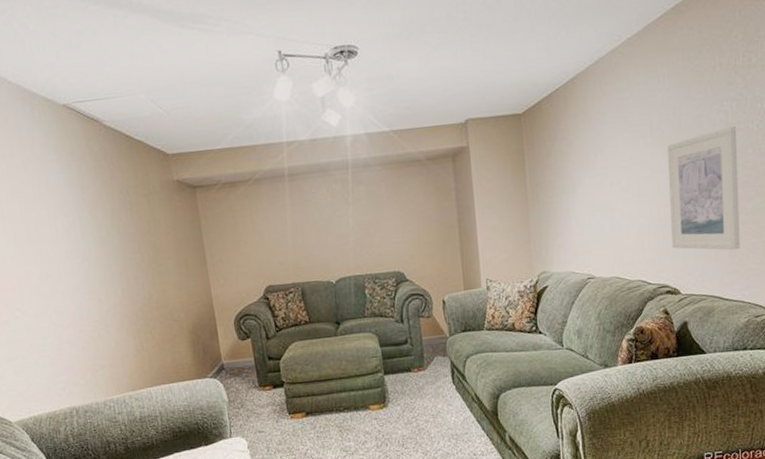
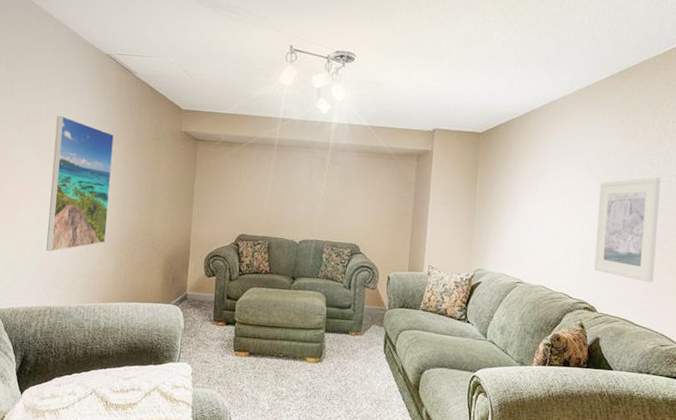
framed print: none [24,189,118,347] -> present [46,115,114,252]

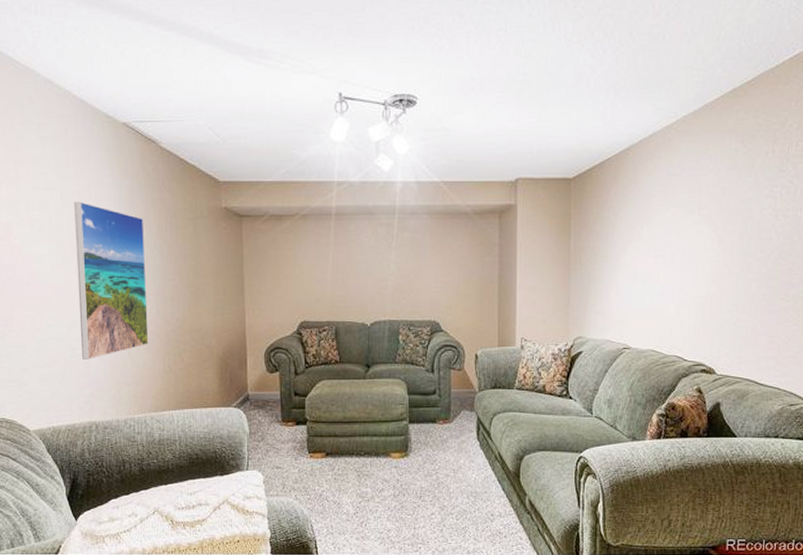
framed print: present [594,177,661,283] -> none [711,213,785,336]

